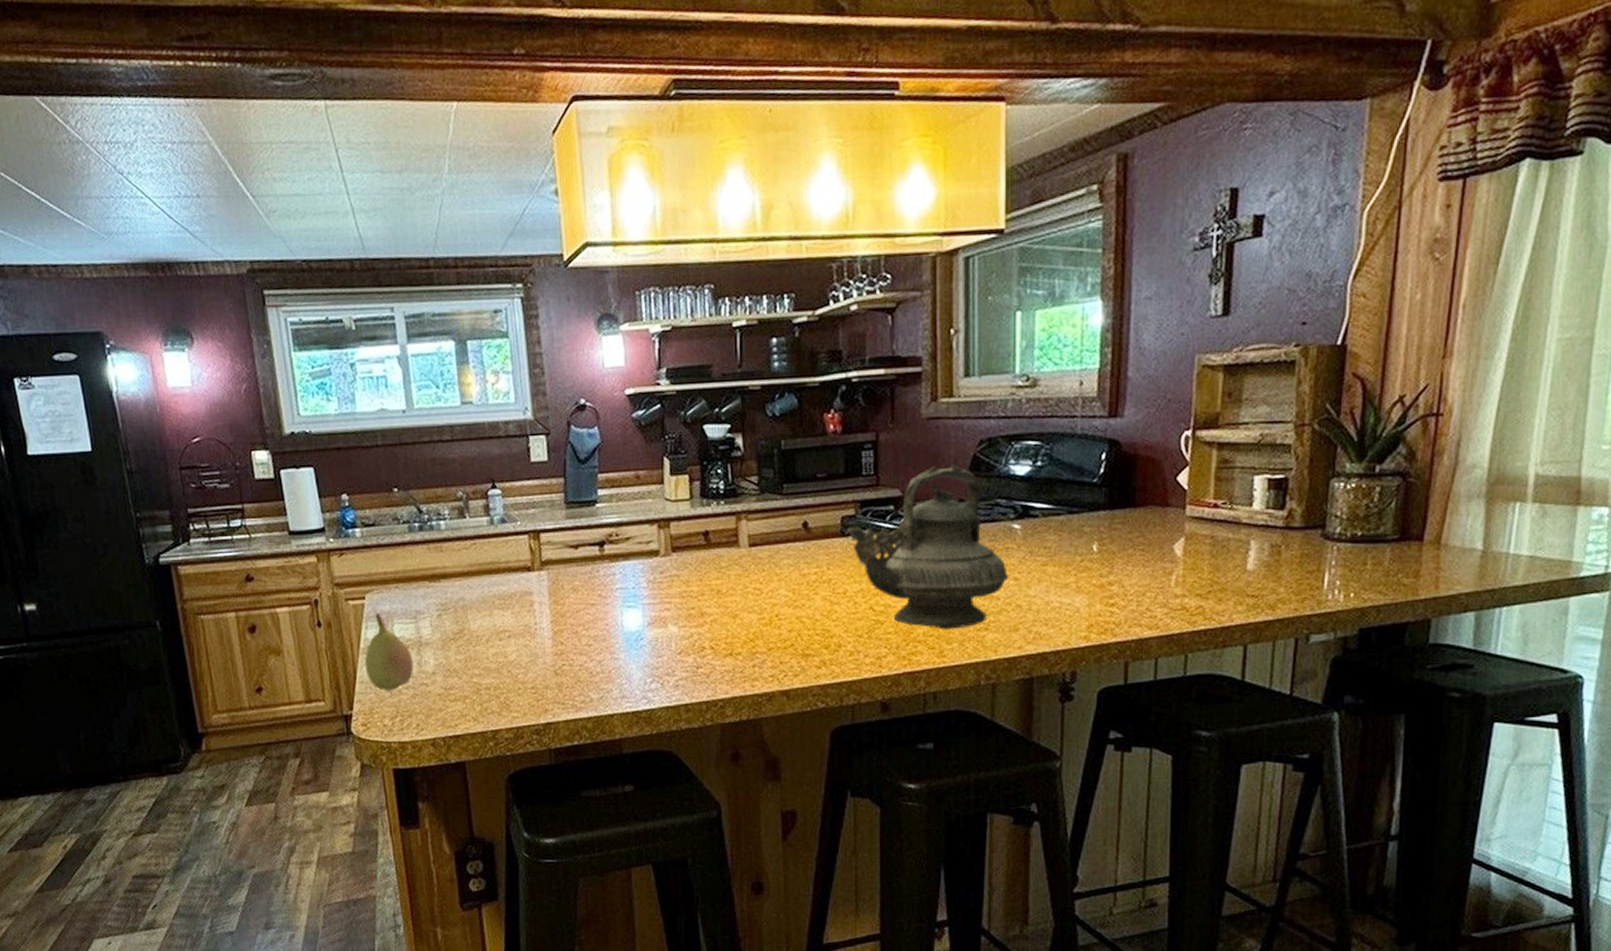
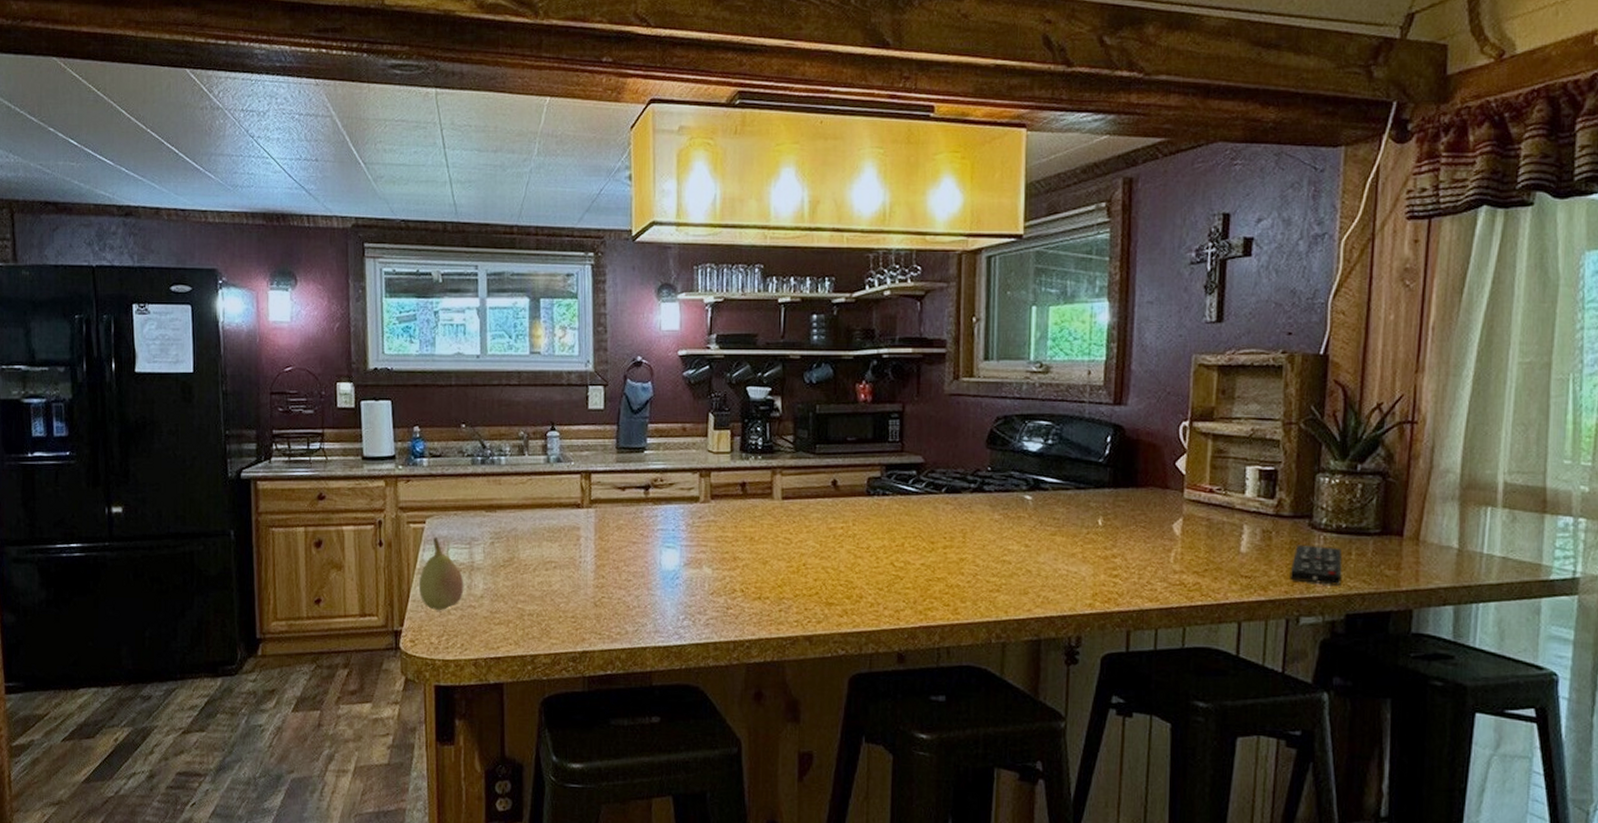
teapot: present [846,464,1009,630] -> none [872,436,1020,589]
remote control: none [1299,557,1357,599] -> present [1289,544,1342,585]

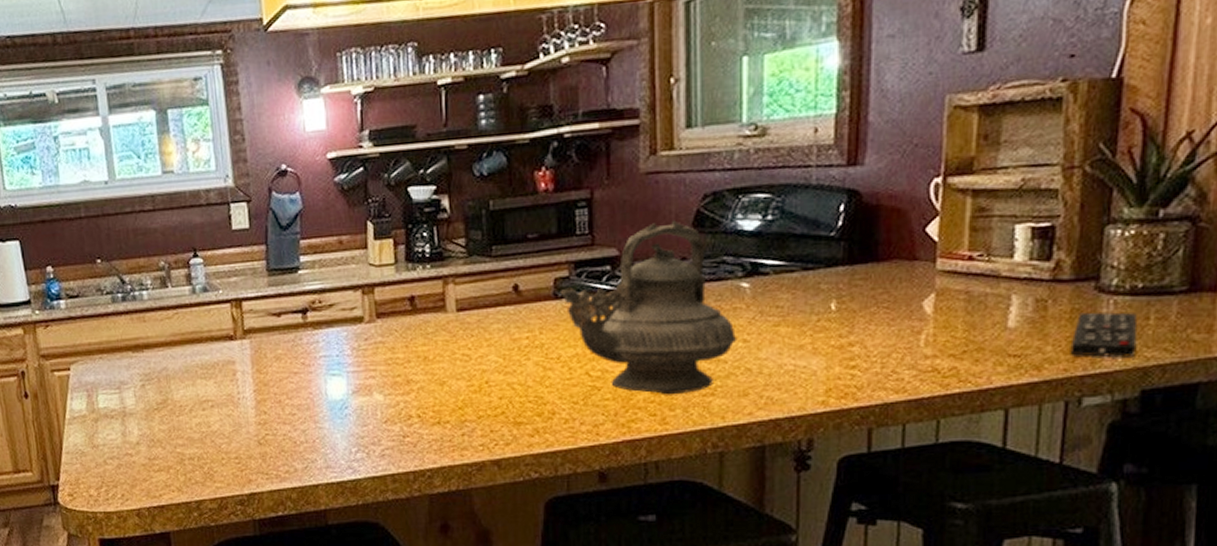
fruit: present [418,536,464,610] -> none [70,383,119,461]
teapot: none [872,436,1020,589] -> present [560,220,737,395]

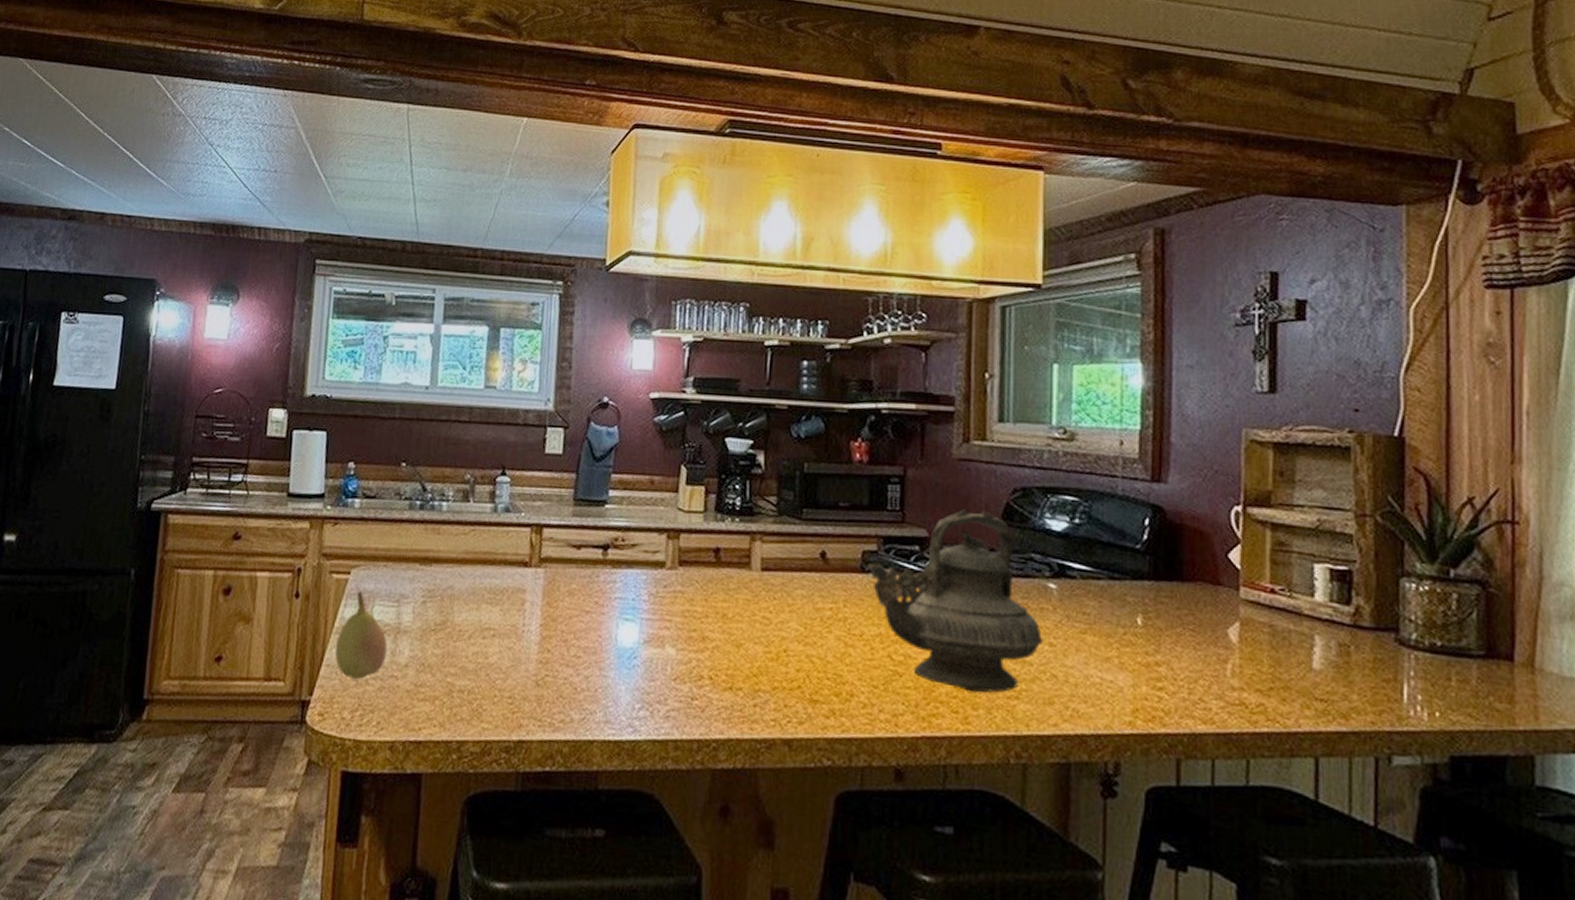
fruit: none [70,383,119,461] -> present [334,590,388,679]
remote control: present [1070,312,1137,358] -> none [1375,663,1442,719]

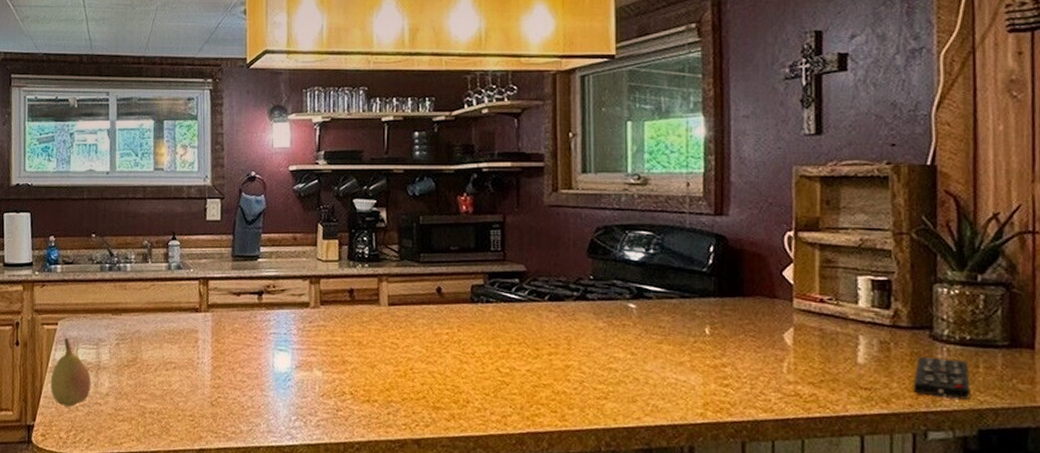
teapot: present [867,509,1044,693] -> none [476,246,626,396]
remote control: none [1375,663,1442,719] -> present [913,356,971,399]

